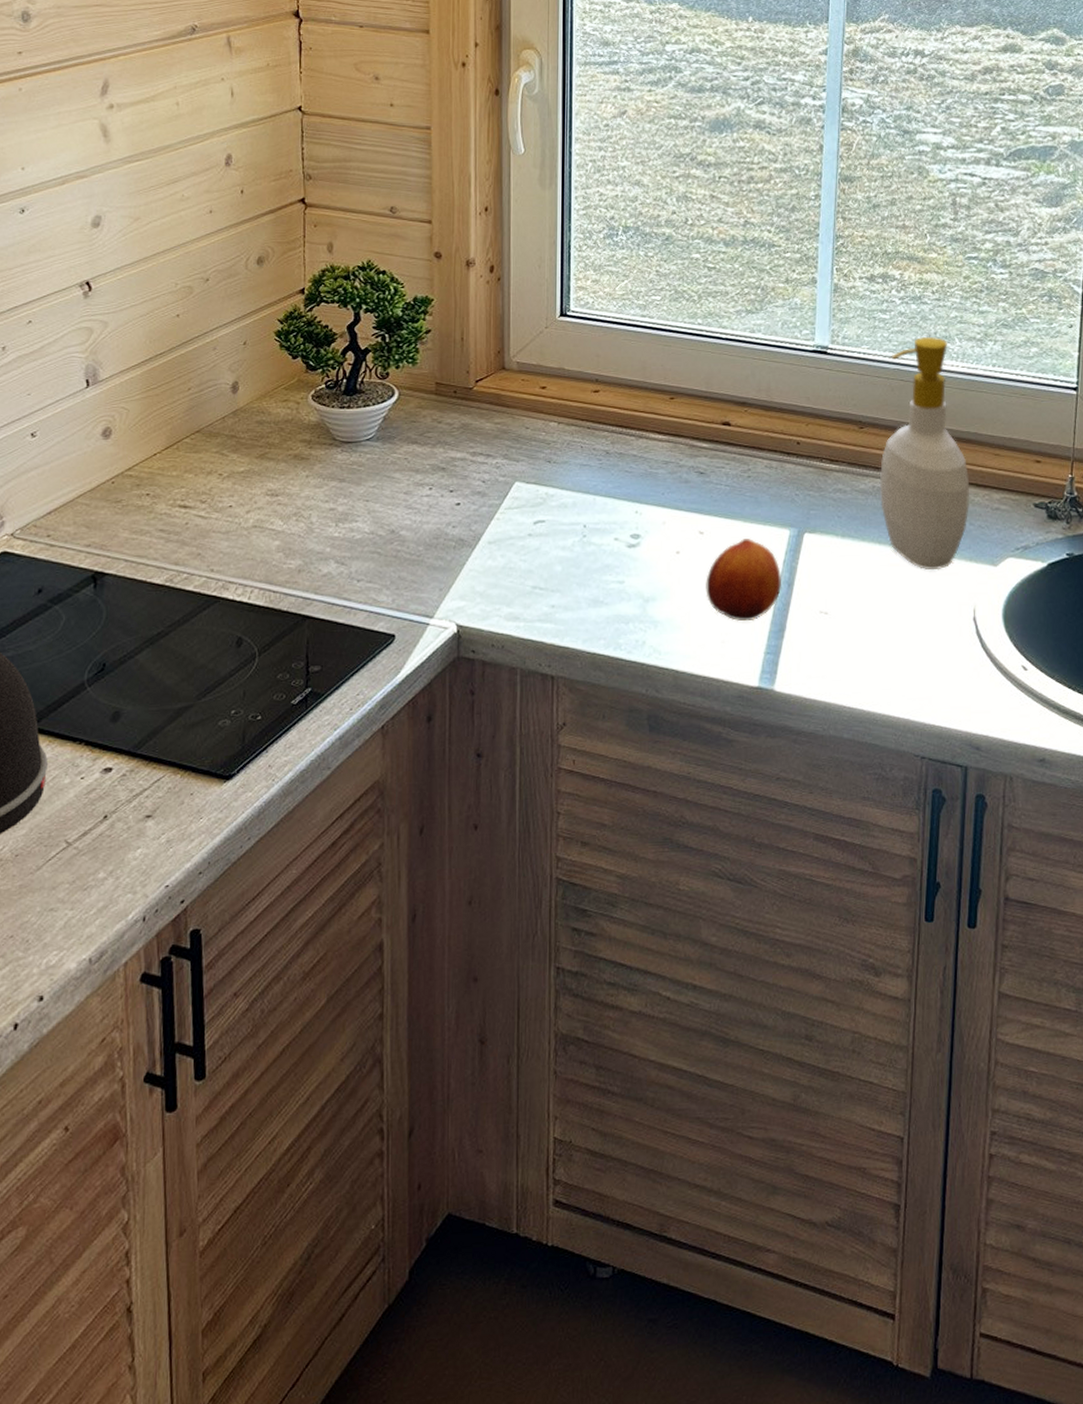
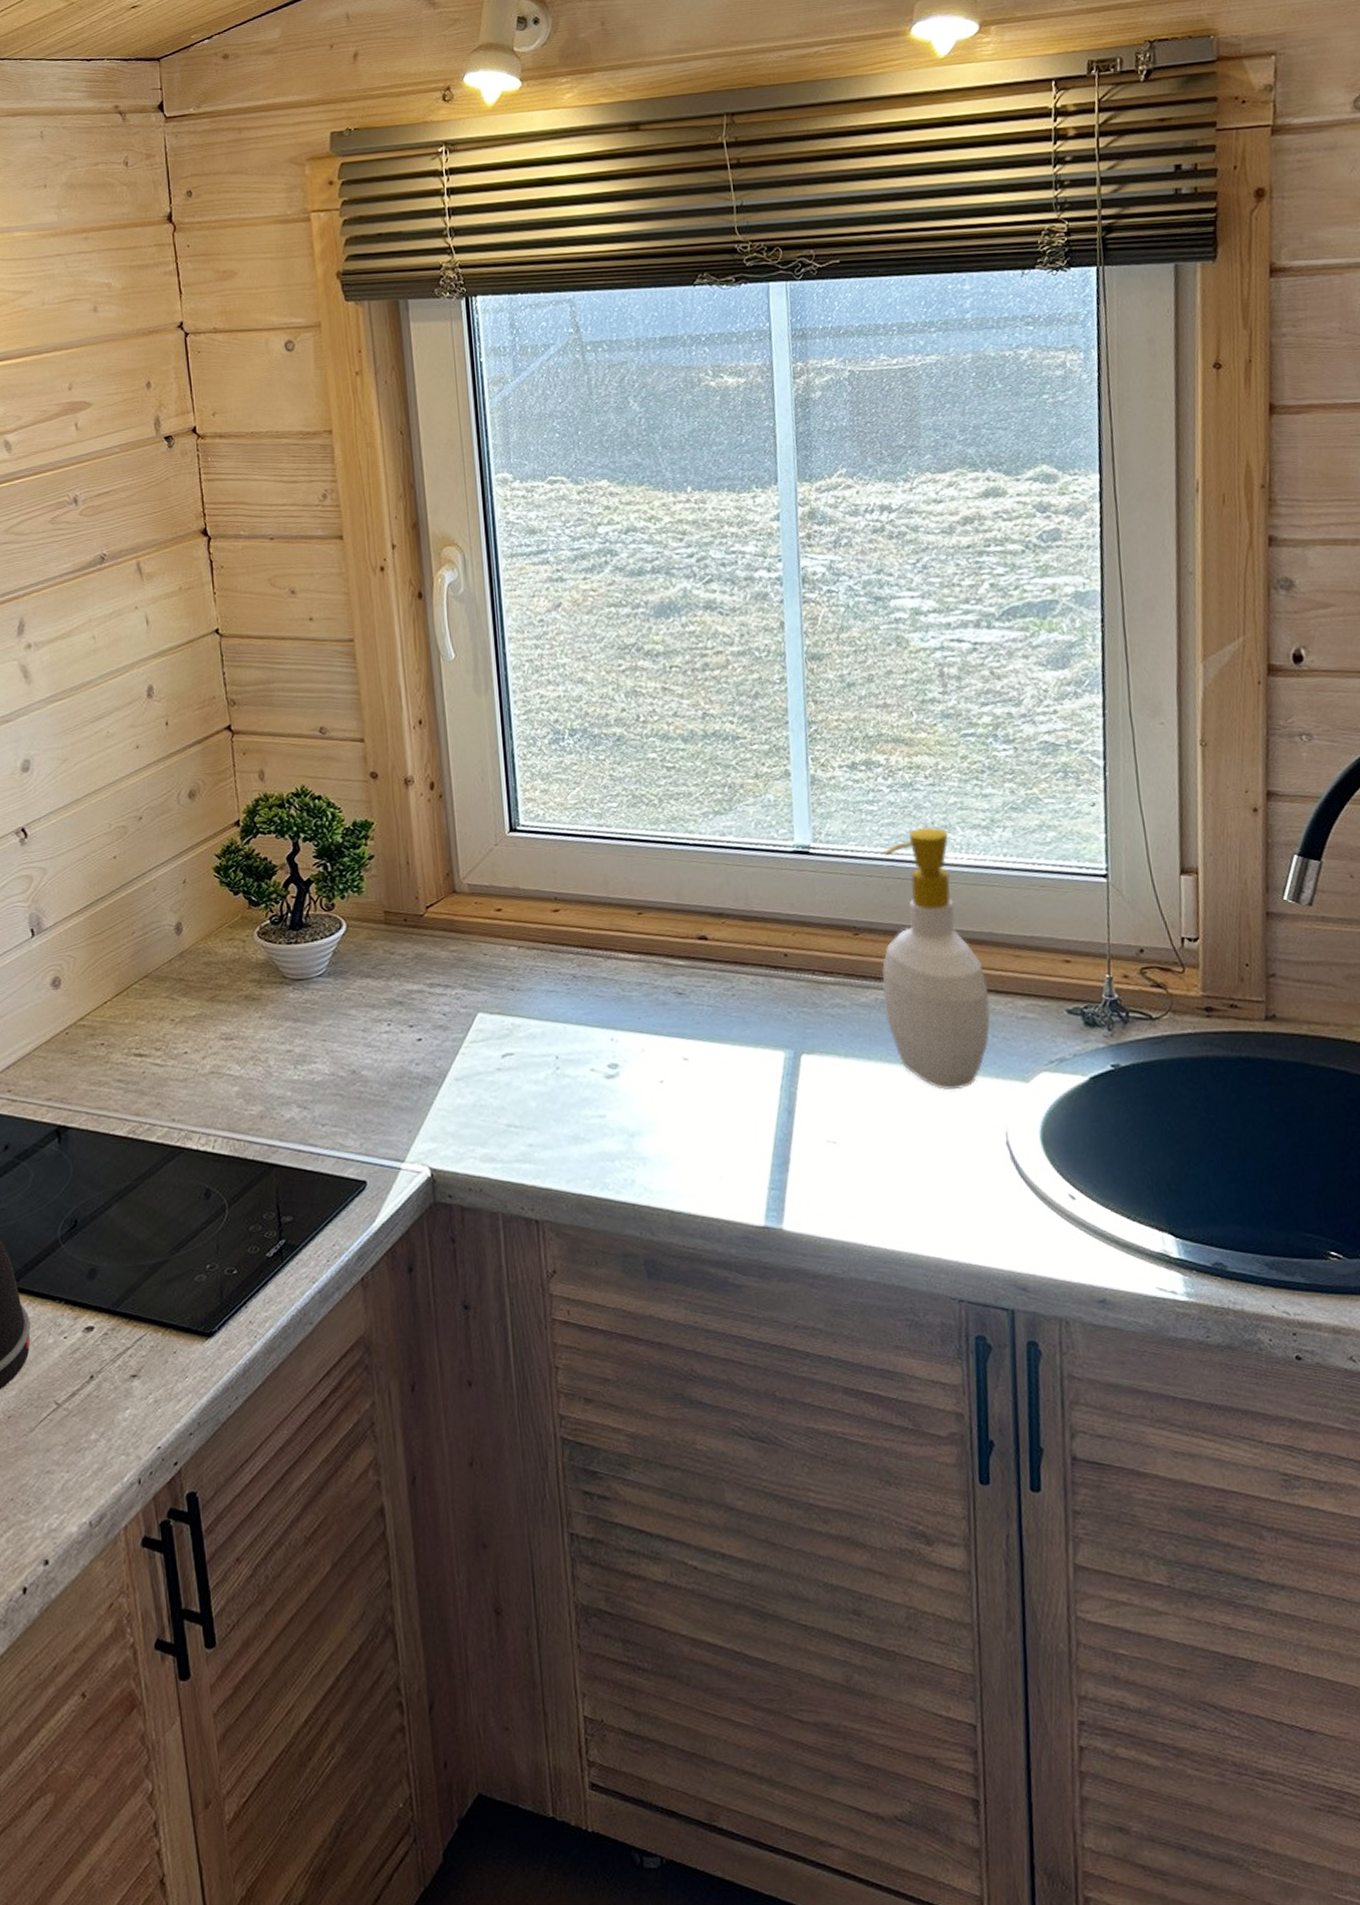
fruit: present [706,539,782,621] -> none [695,1063,782,1154]

